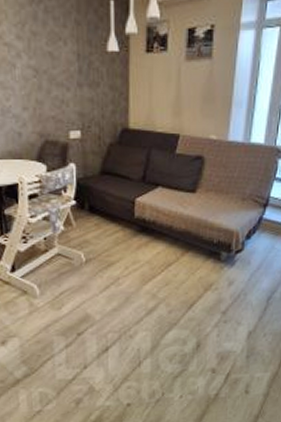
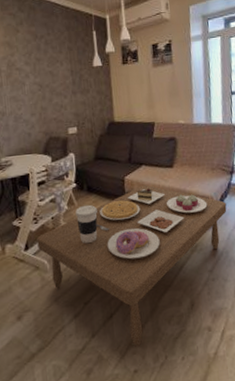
coffee table: none [25,210,253,382] -> present [37,185,227,347]

